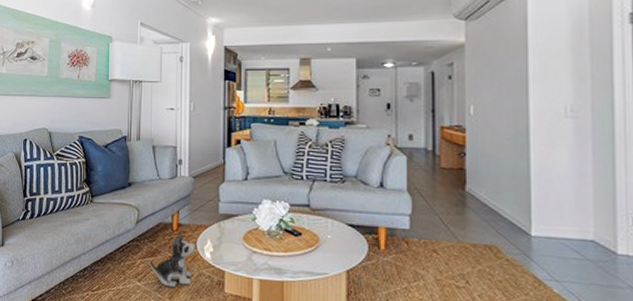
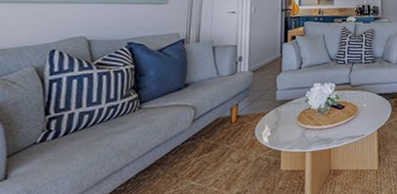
plush toy: present [150,231,196,287] -> none [206,122,255,178]

